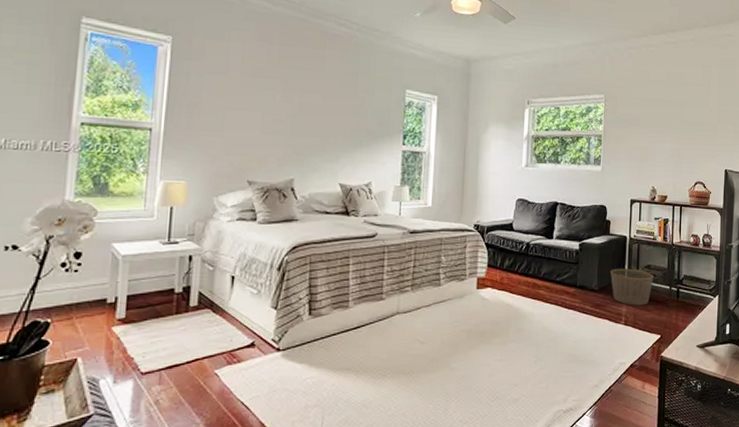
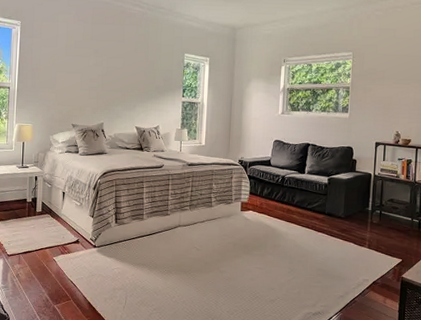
basket: present [610,268,654,305] -> none [356,200,396,233]

